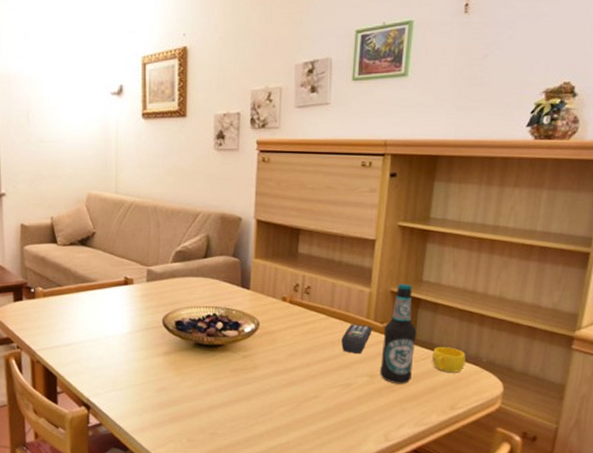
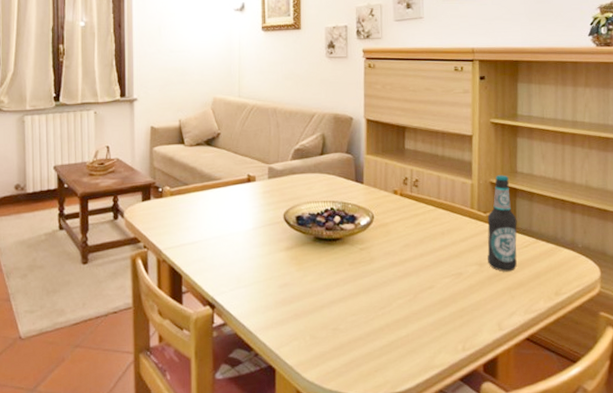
remote control: present [341,324,373,354] -> none [450,214,477,244]
cup: present [432,347,466,373] -> none [533,234,564,259]

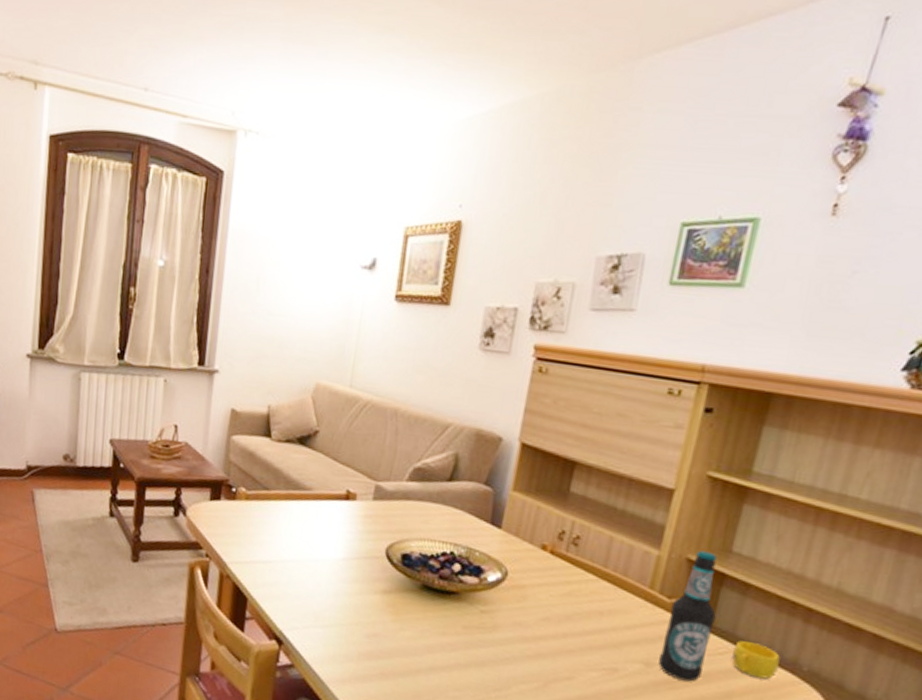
cup: none [533,234,564,259] -> present [732,641,780,679]

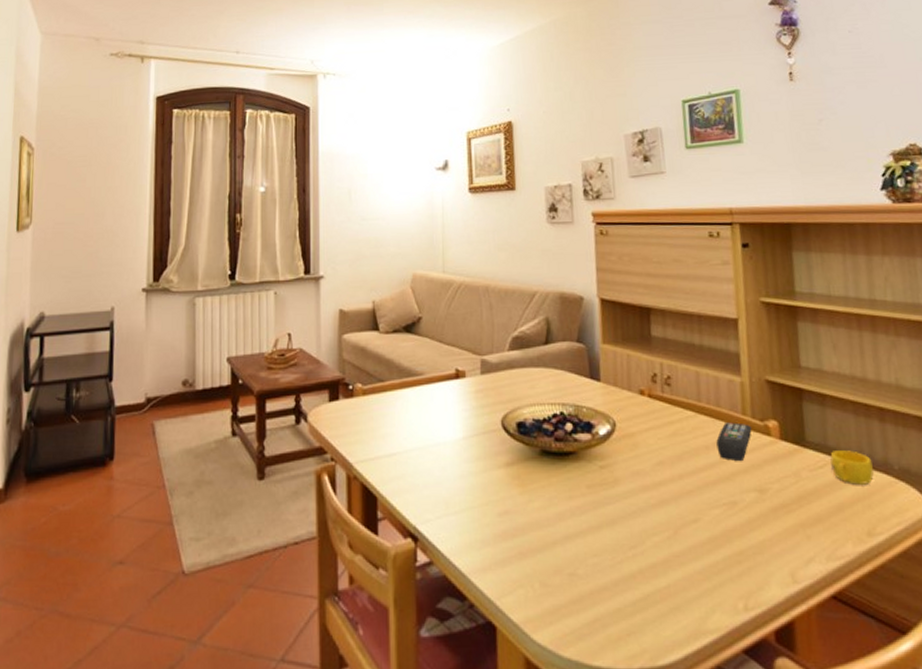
remote control: none [611,593,656,634] -> present [716,422,752,462]
bottle: present [658,550,717,682] -> none [765,370,811,502]

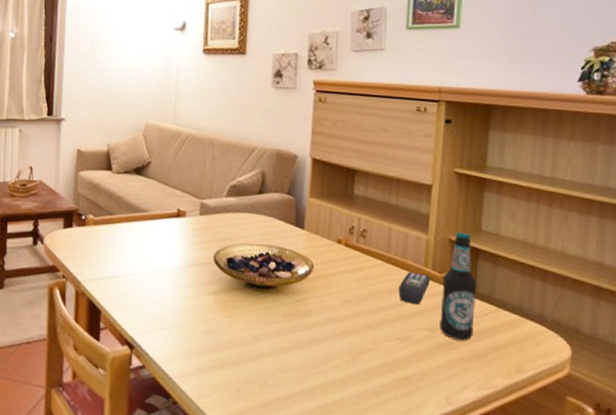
bottle: none [765,370,811,502] -> present [440,232,477,341]
cup: present [830,450,874,485] -> none [494,302,530,332]

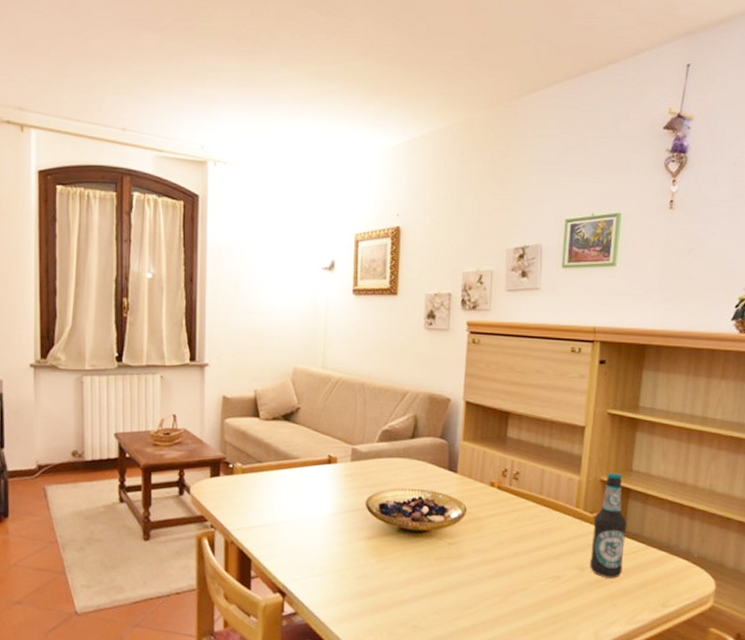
remote control: present [398,272,431,305] -> none [550,513,582,545]

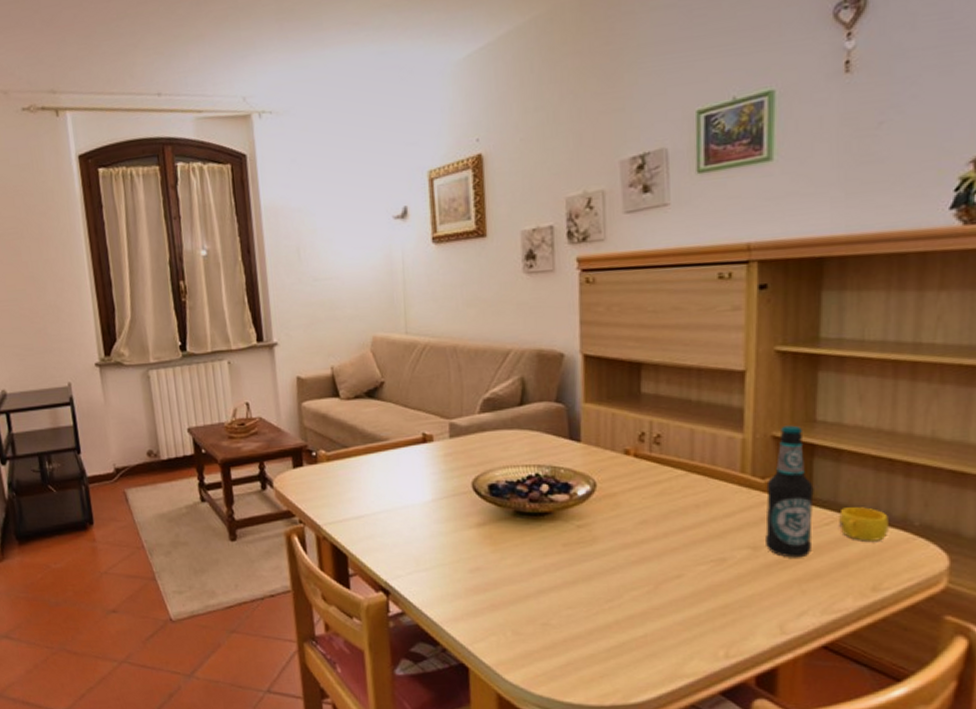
cup: none [643,540,677,568] -> present [839,507,888,541]

